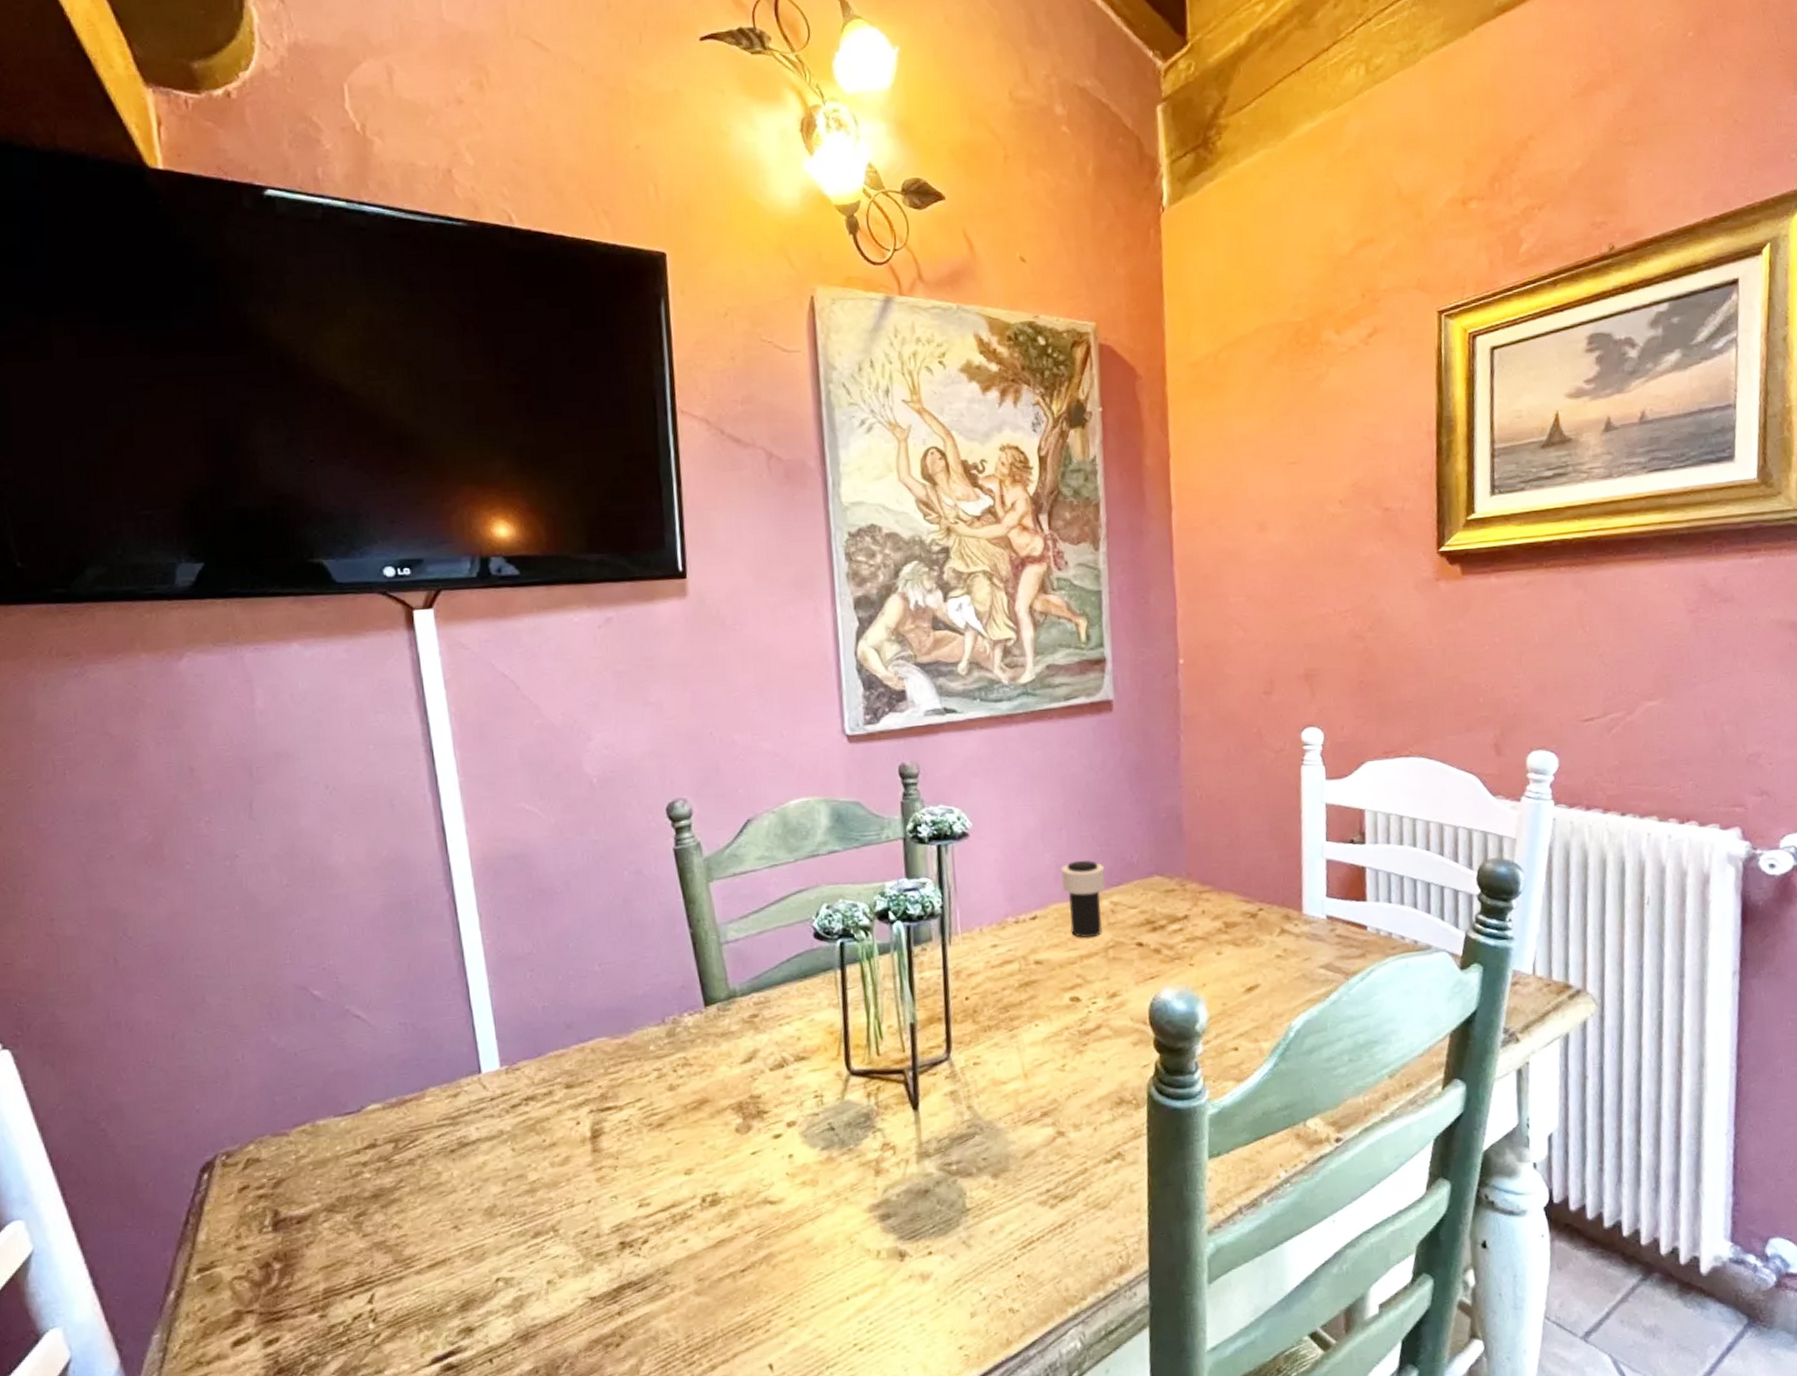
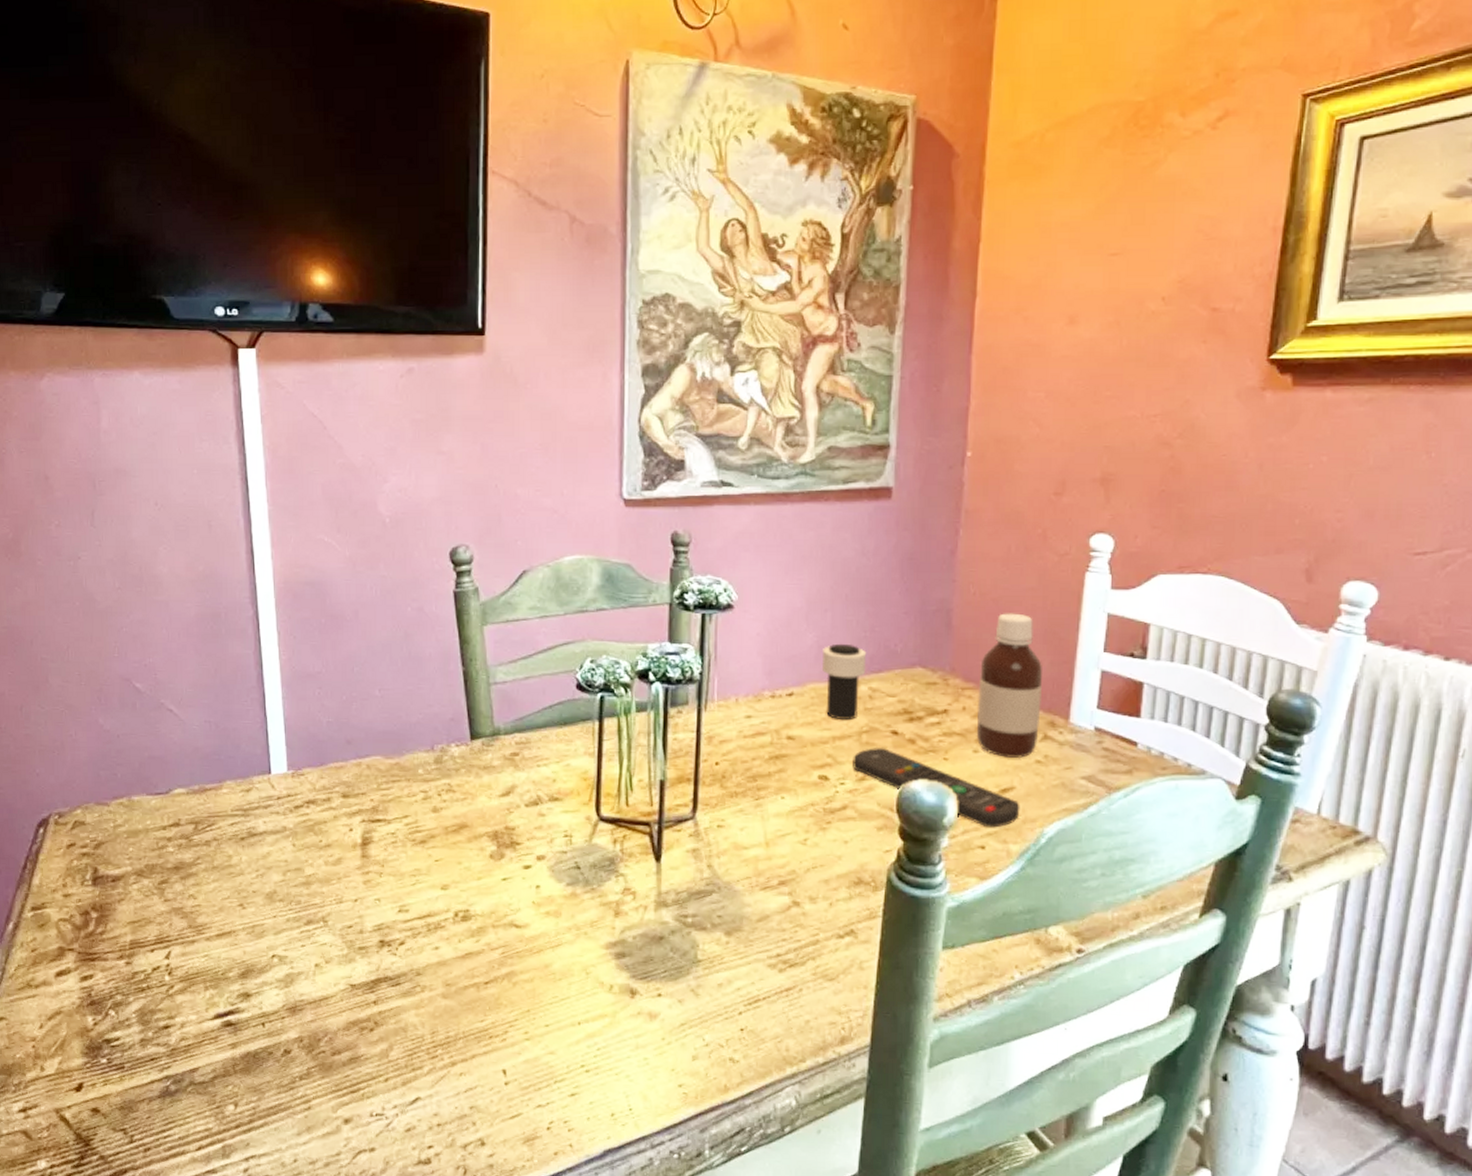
remote control: none [1101,960,1267,1029] -> present [853,747,1020,828]
bottle: none [1214,812,1276,956] -> present [976,613,1042,758]

